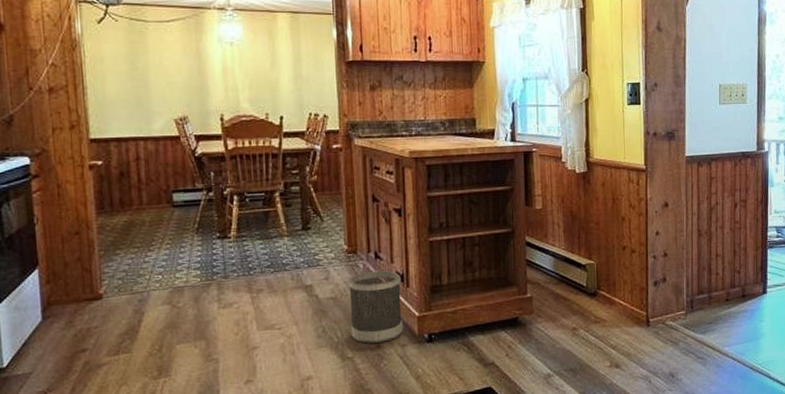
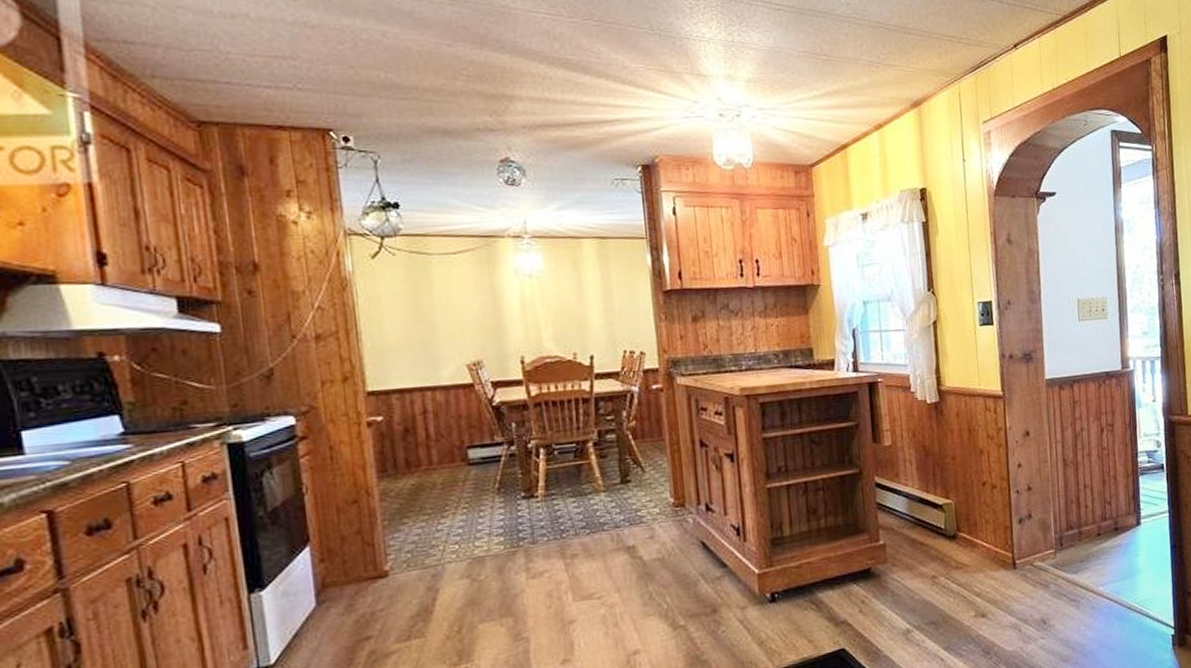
wastebasket: present [348,271,404,344] -> none [677,524,743,609]

